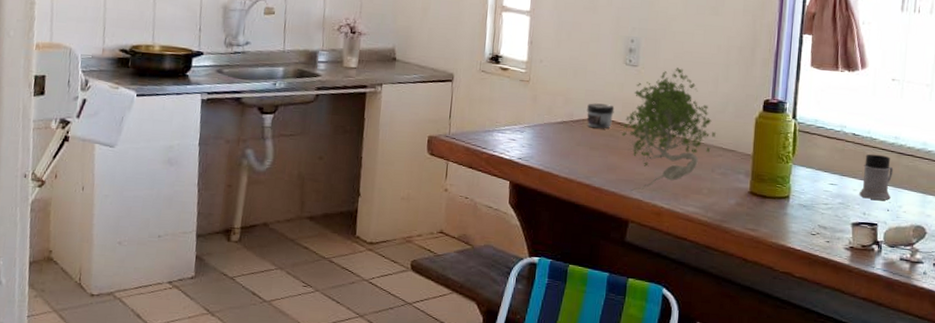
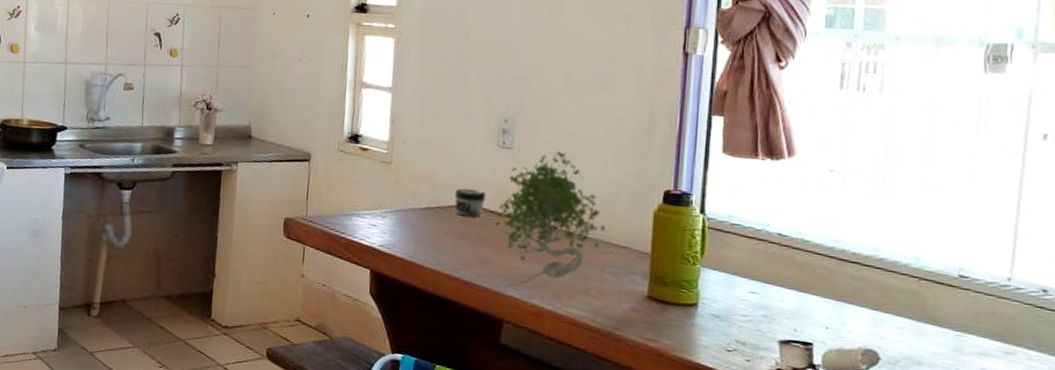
mug: present [859,154,894,200] -> none [788,258,833,316]

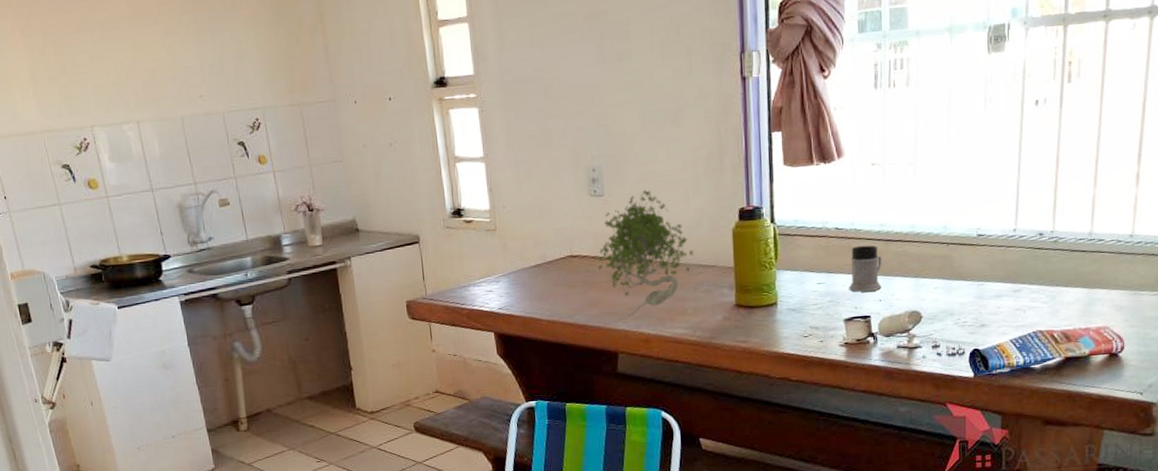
jar: present [455,188,486,218] -> none [558,240,587,267]
mug: none [788,258,833,316] -> present [849,245,882,292]

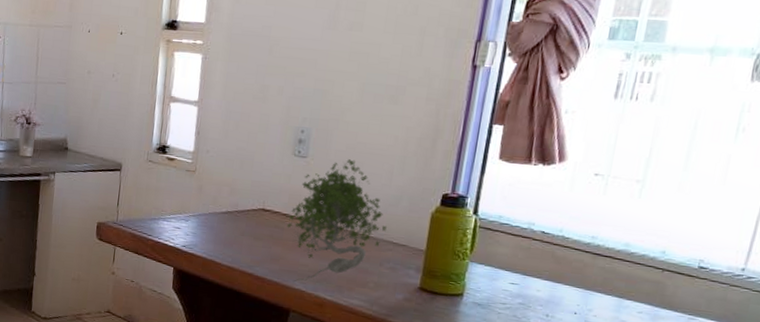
mug: present [849,245,882,292] -> none [543,253,587,303]

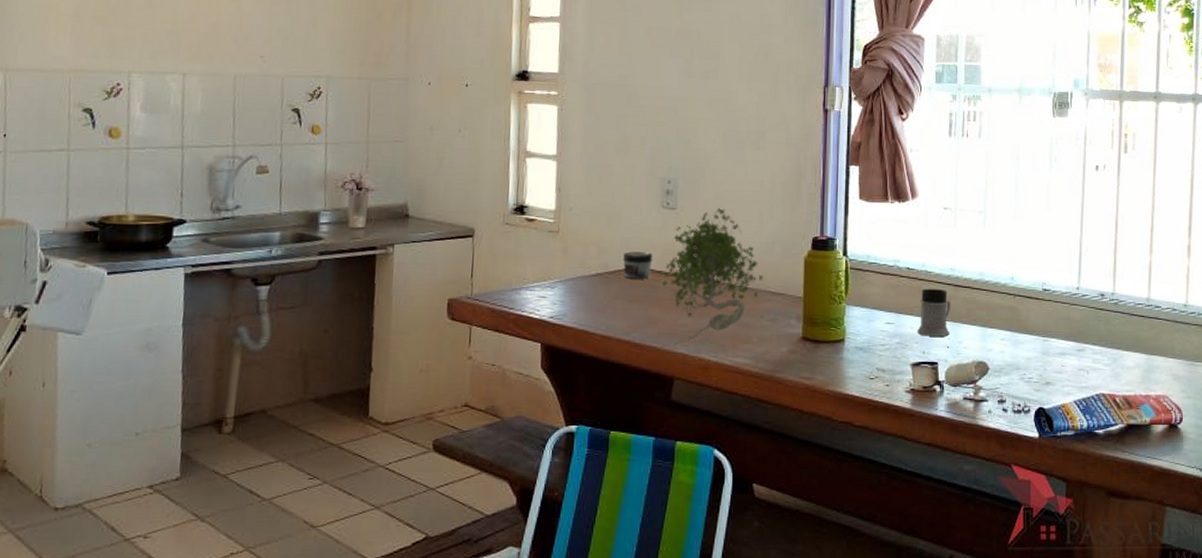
jar: none [252,194,281,220] -> present [623,251,653,279]
mug: none [543,253,587,303] -> present [917,288,951,337]

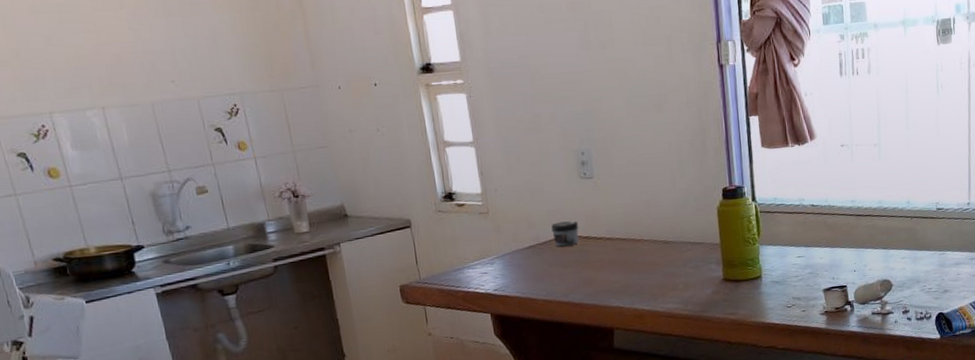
plant: present [662,208,763,346] -> none [591,172,682,301]
mug: present [917,288,951,337] -> none [826,220,856,264]

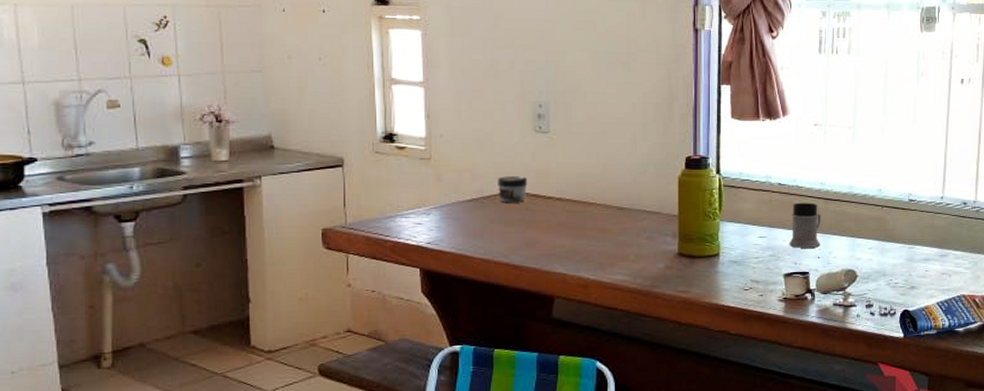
mug: none [826,220,856,264] -> present [789,202,821,248]

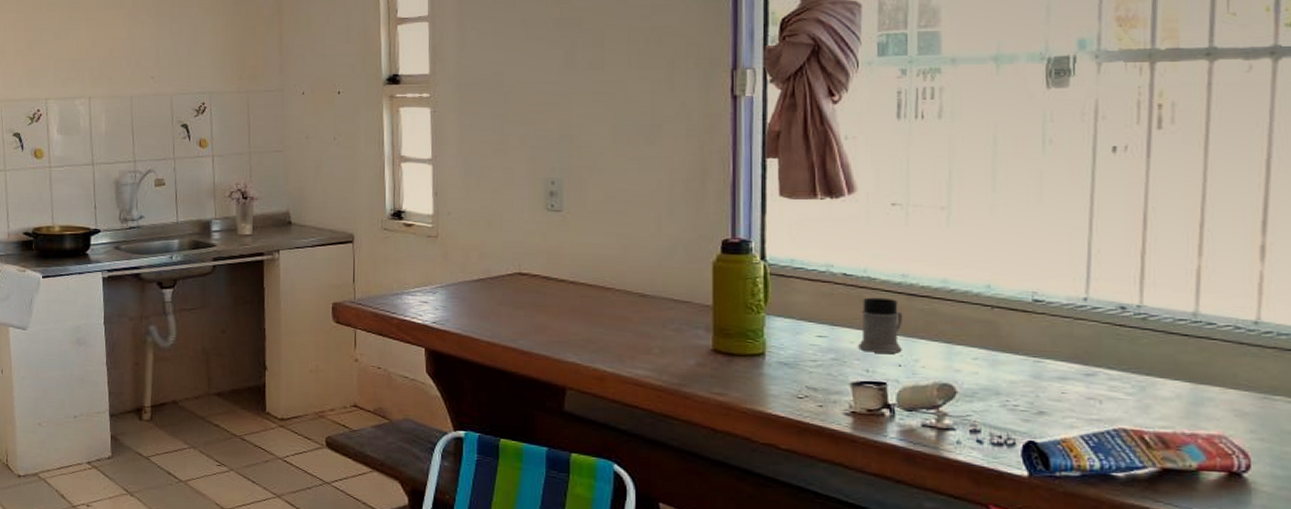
jar: present [498,176,528,203] -> none [506,256,538,285]

